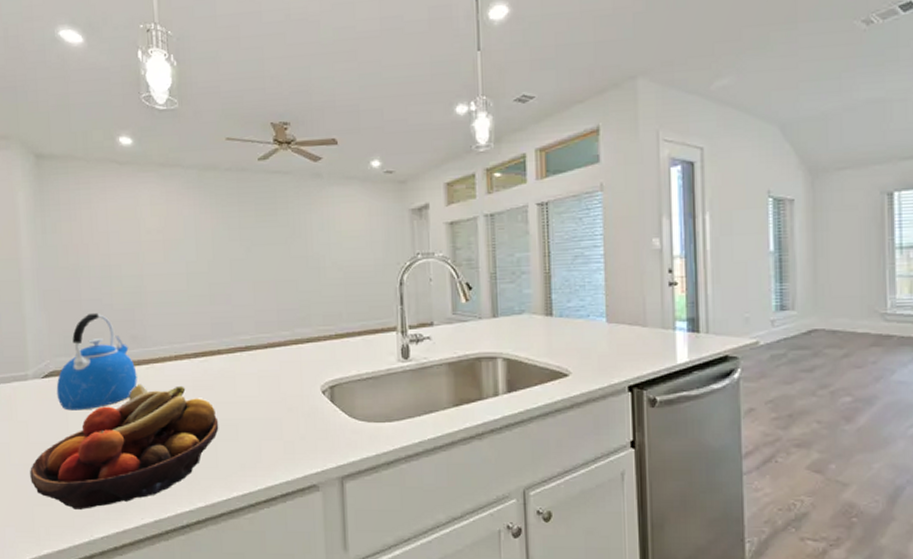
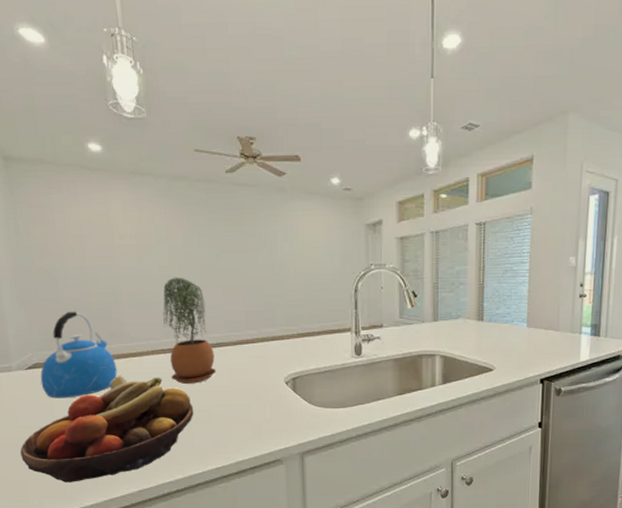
potted plant: none [188,273,245,393] -> present [163,277,217,384]

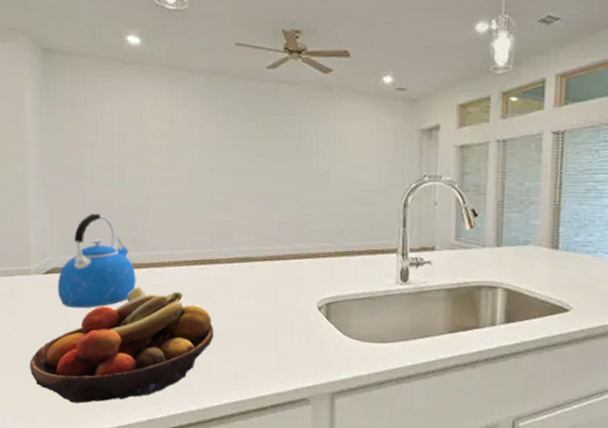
potted plant: present [163,277,217,384] -> none [189,181,242,302]

